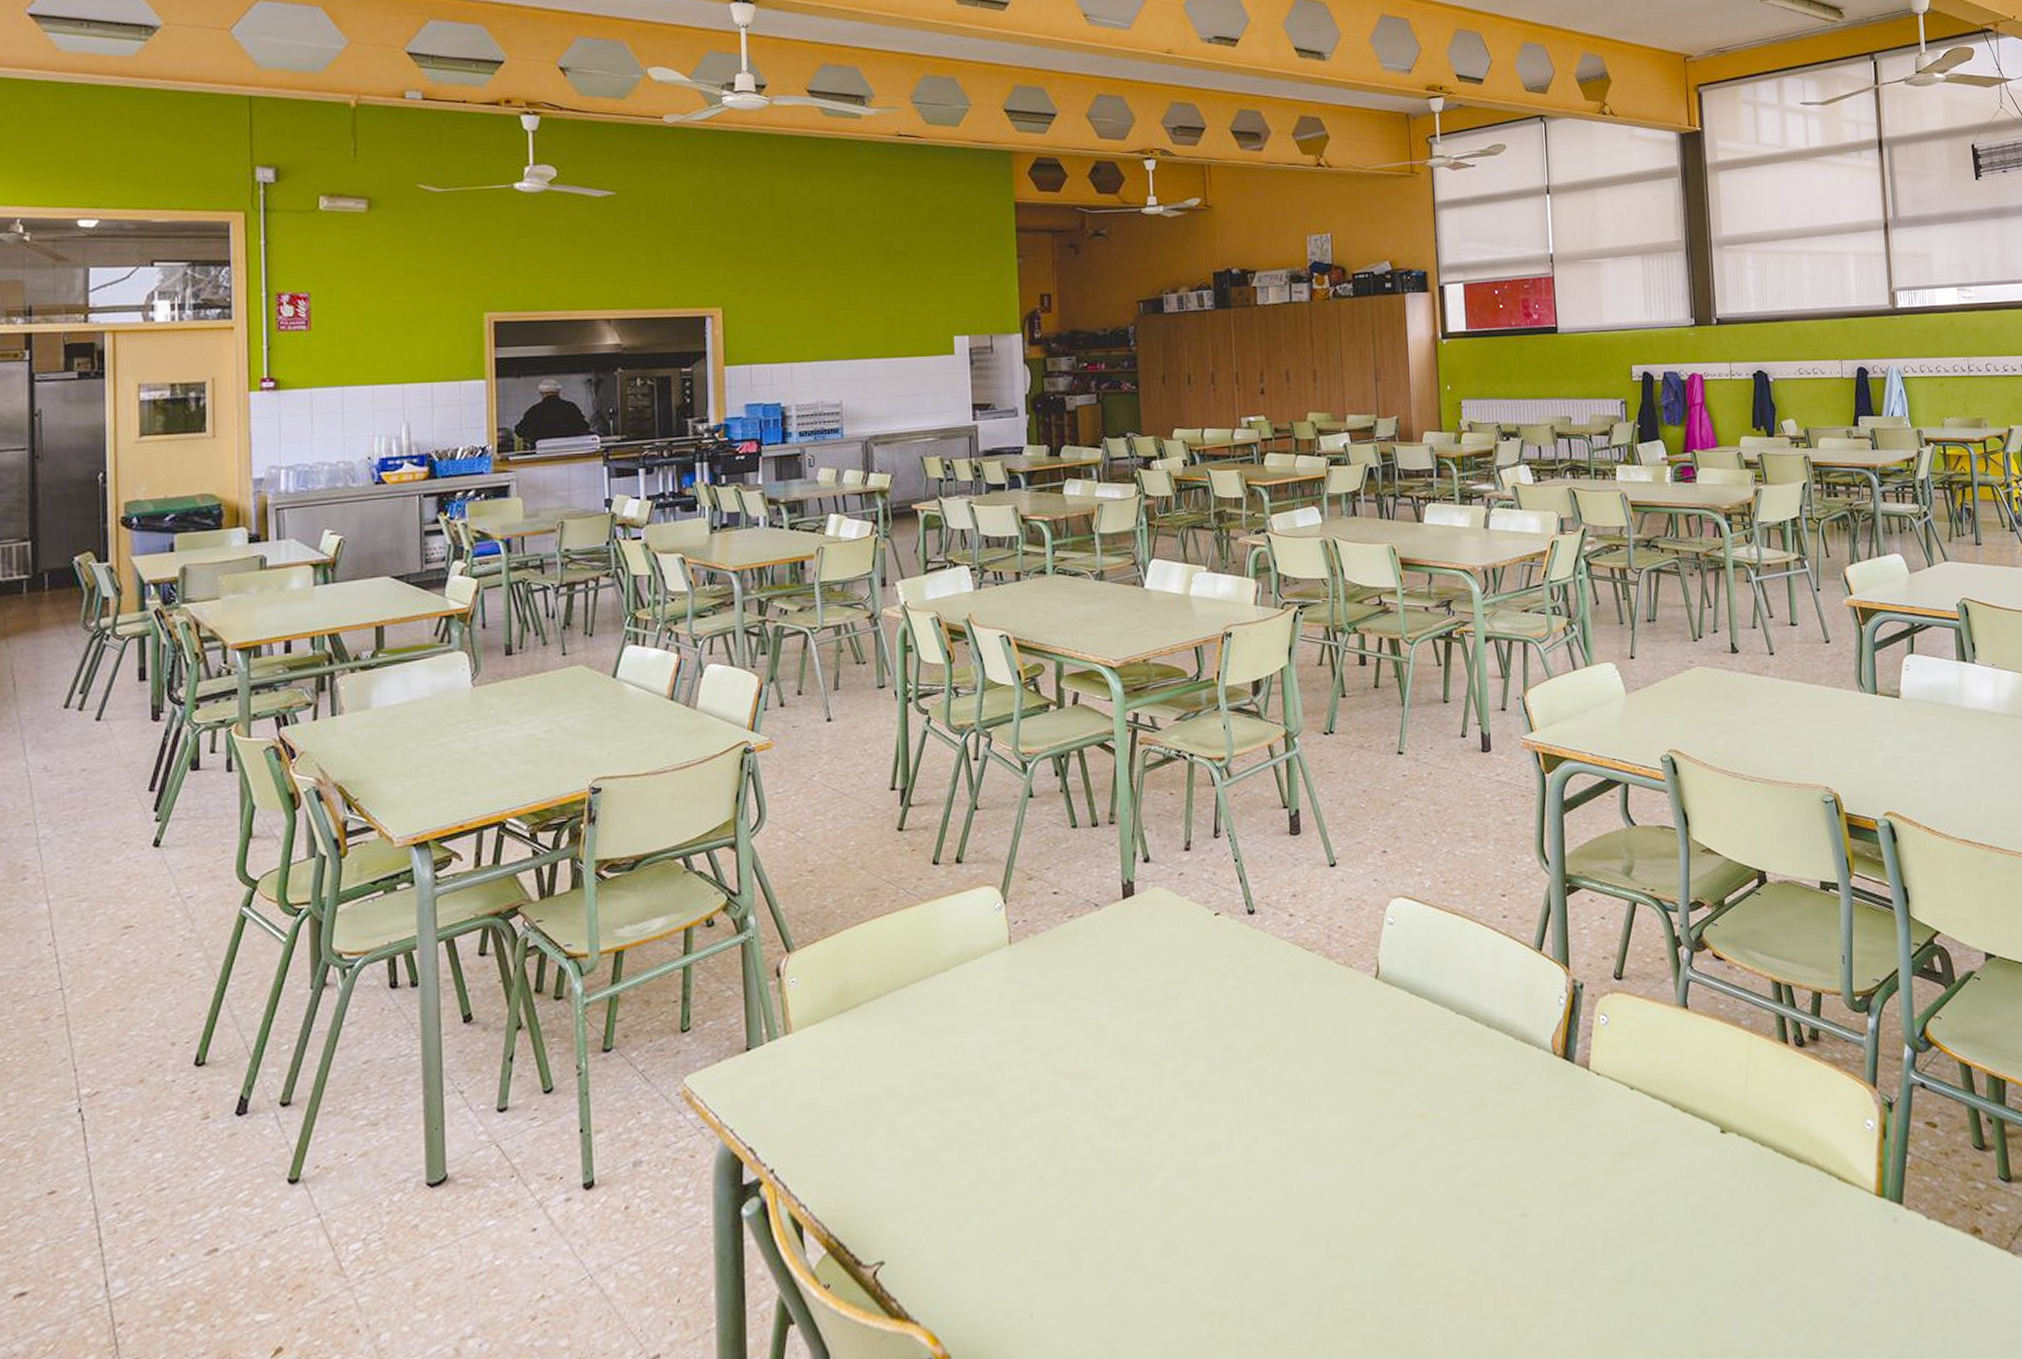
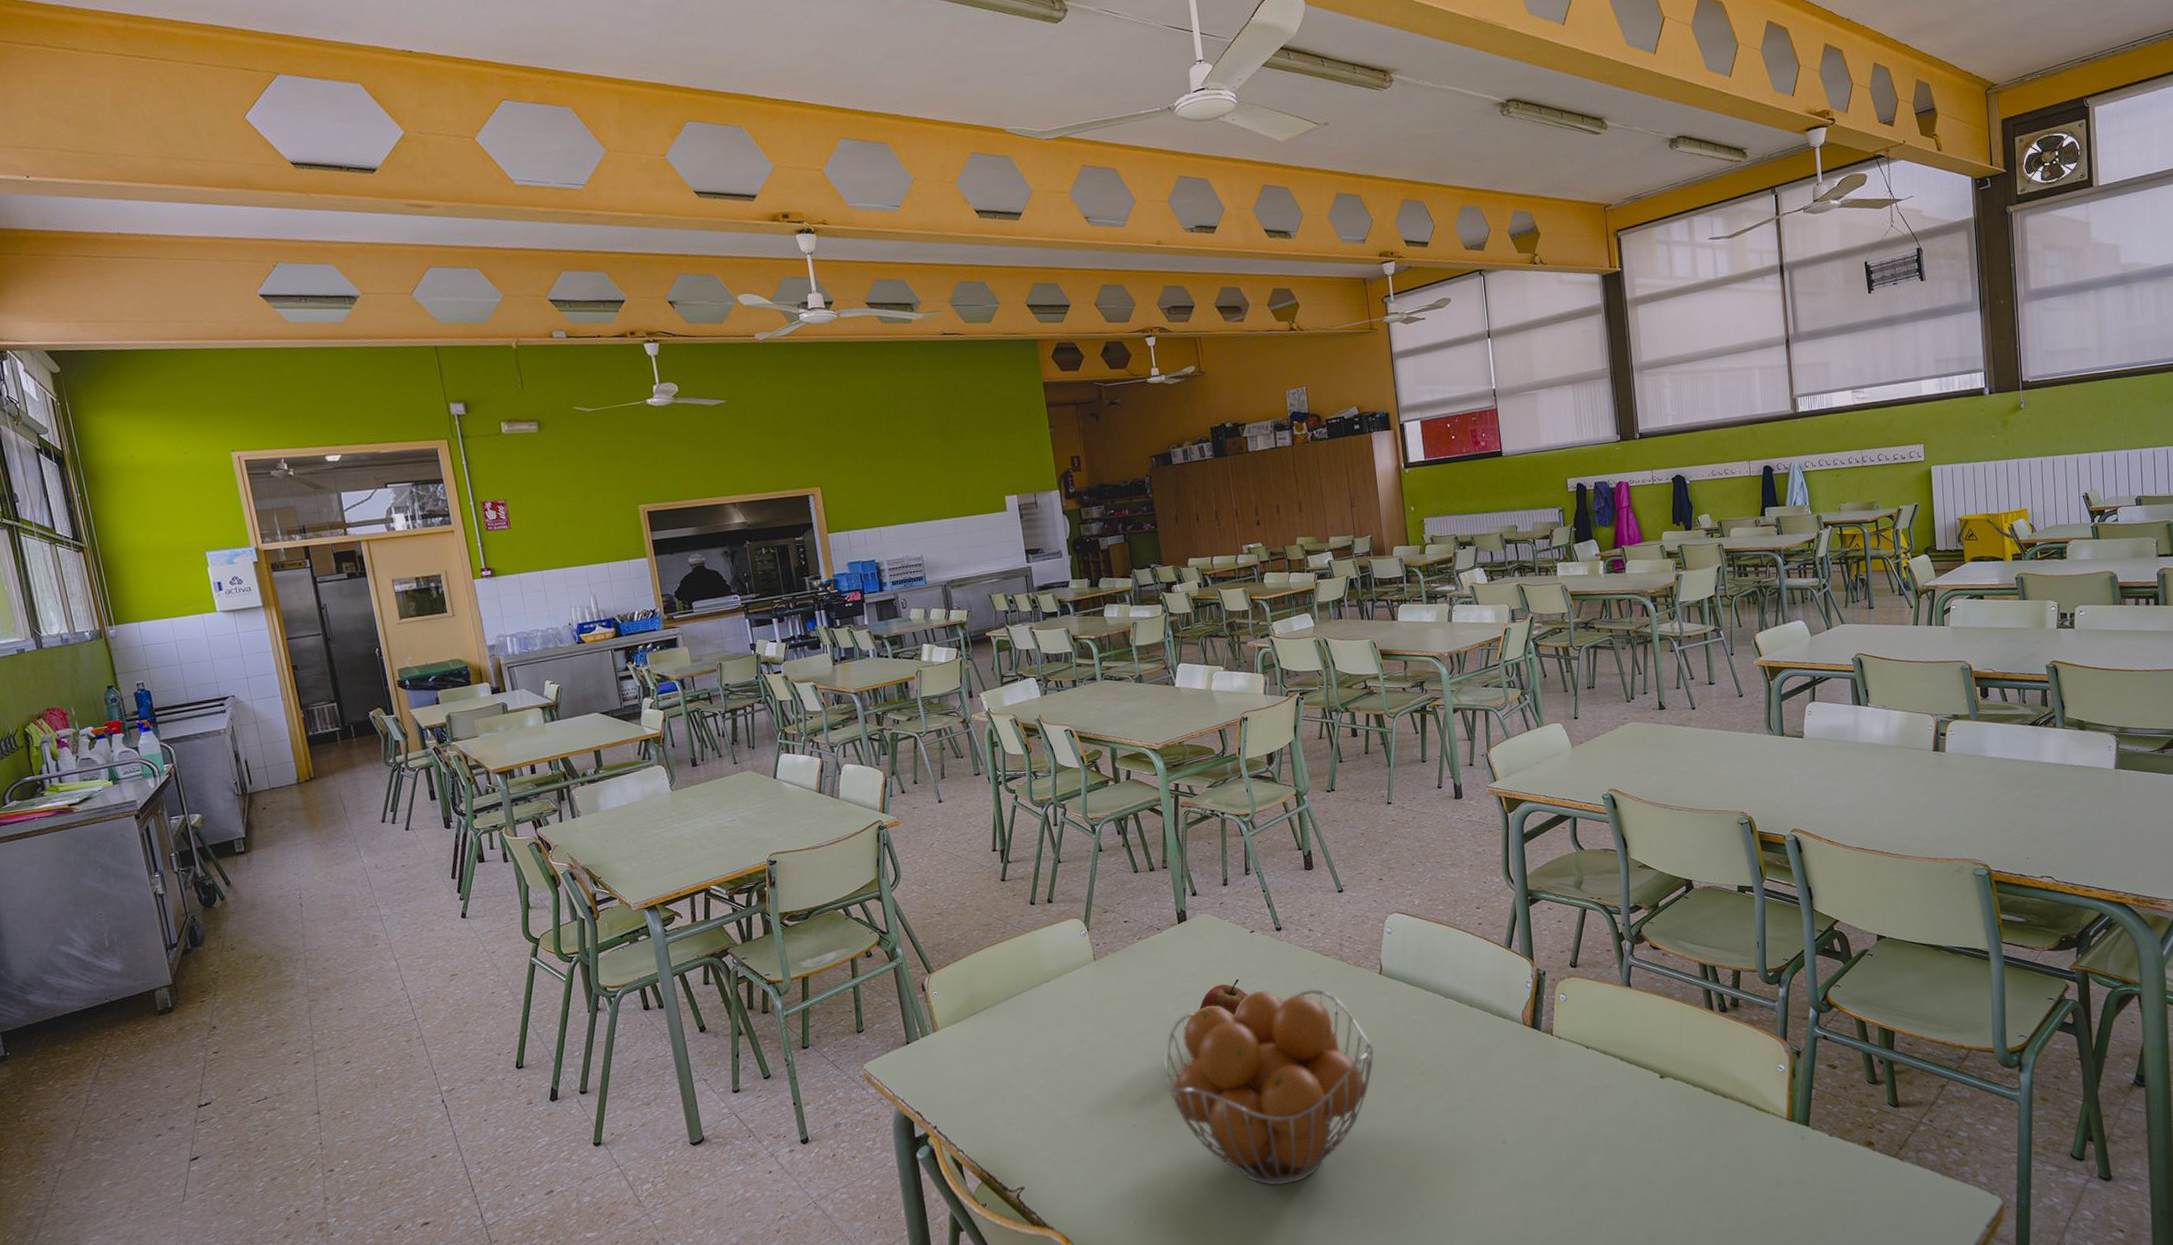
fruit basket: none [1087,993,1363,1269] -> present [1164,989,1375,1186]
apple: none [1141,977,1207,1029] -> present [1199,978,1249,1017]

